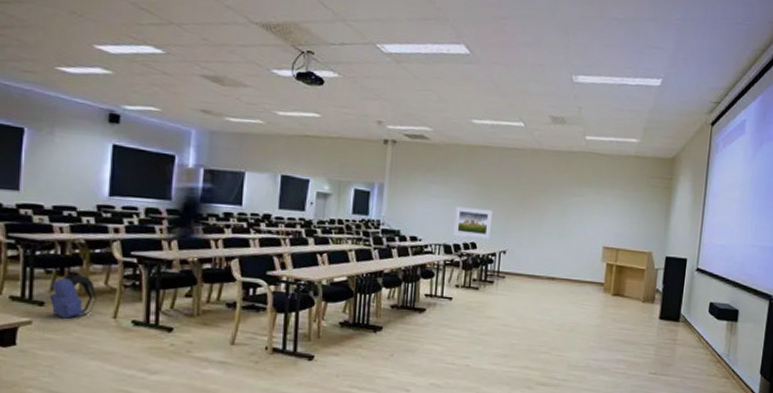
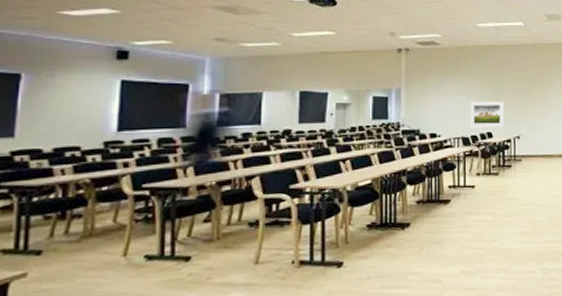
backpack: present [49,273,97,319] -> none [48,215,104,265]

